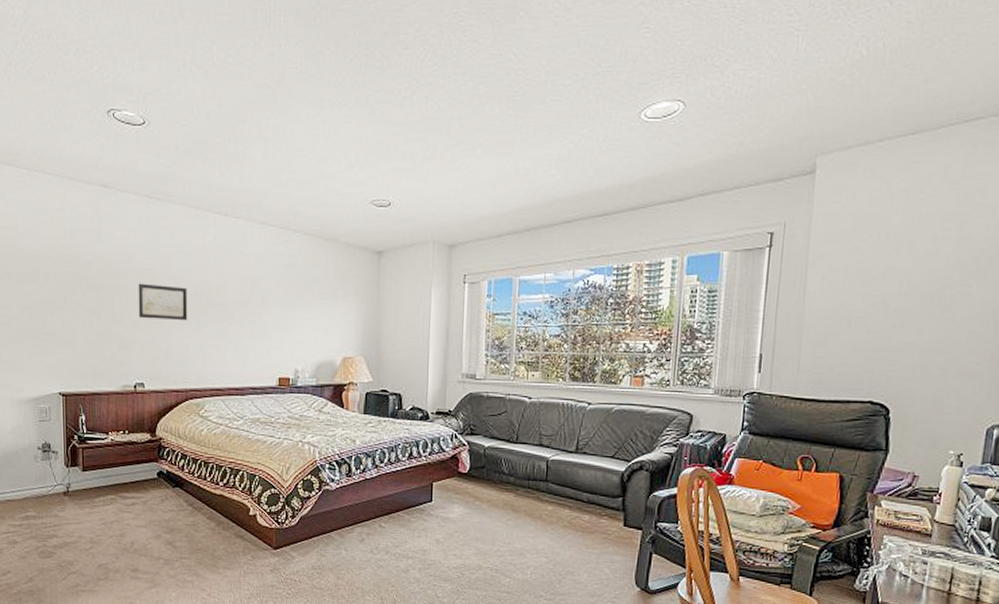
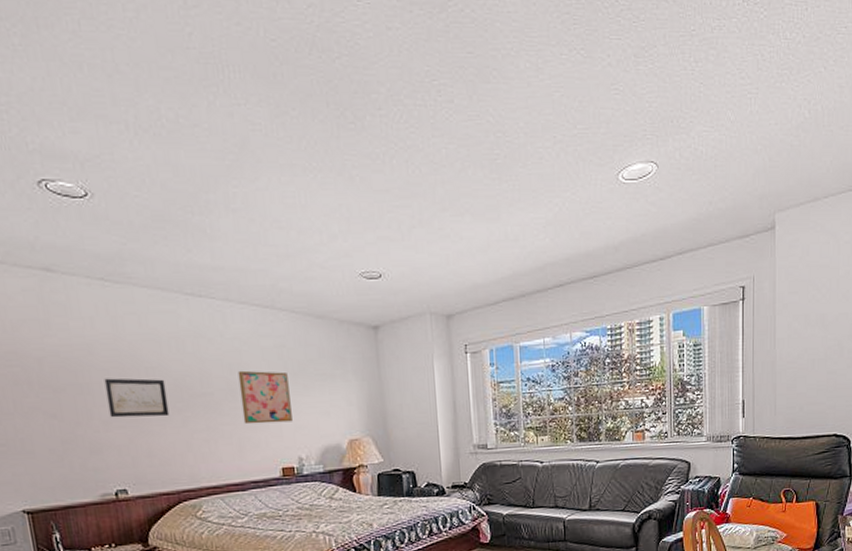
wall art: none [250,284,294,336] -> present [238,370,293,425]

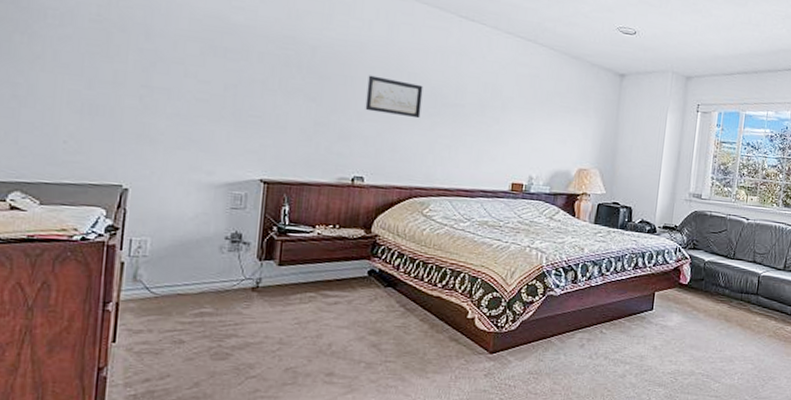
wall art: present [238,370,293,425] -> none [486,90,535,144]

